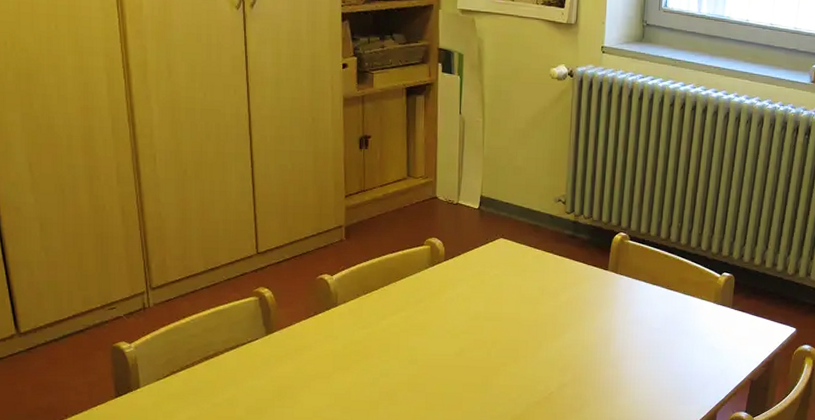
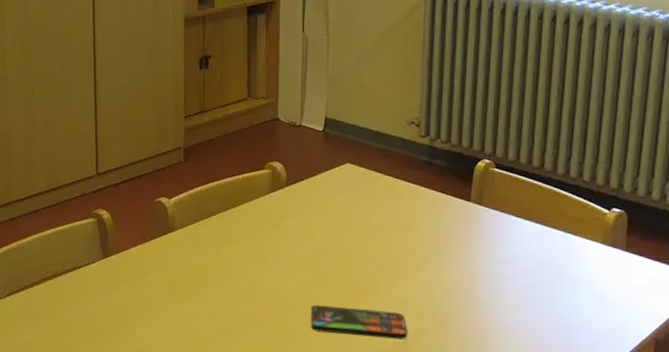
smartphone: none [466,367,552,393] -> present [310,304,408,340]

